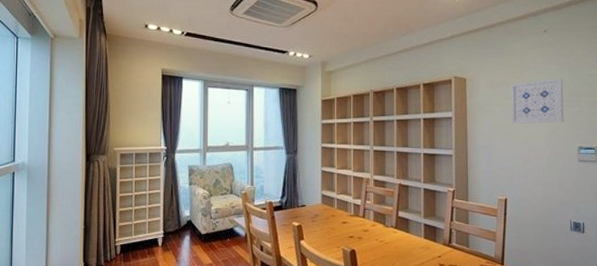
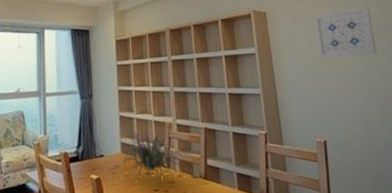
plant: none [320,184,378,232] -> present [120,130,184,185]

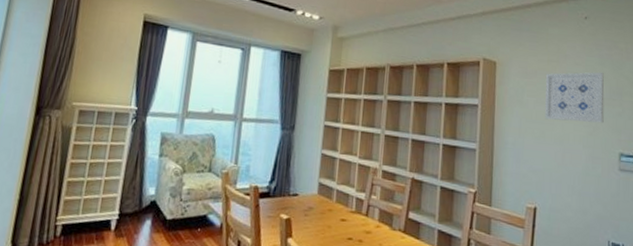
plant: present [120,130,184,185] -> none [315,172,385,233]

